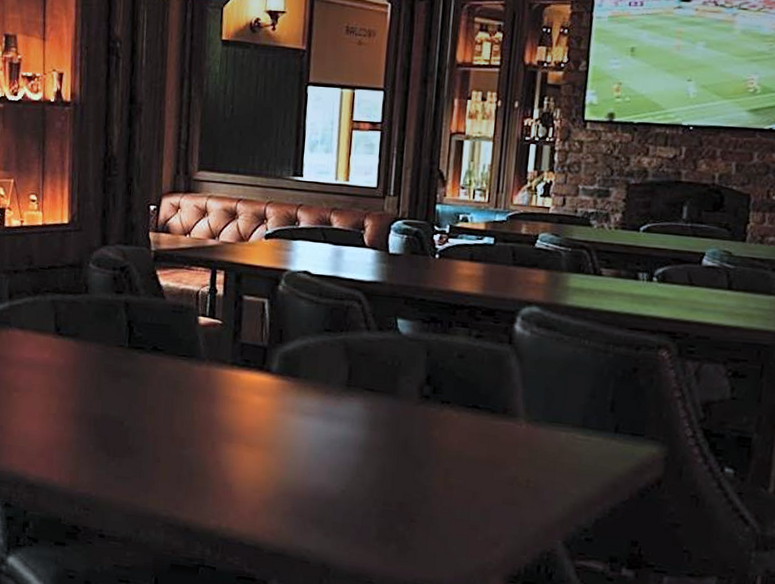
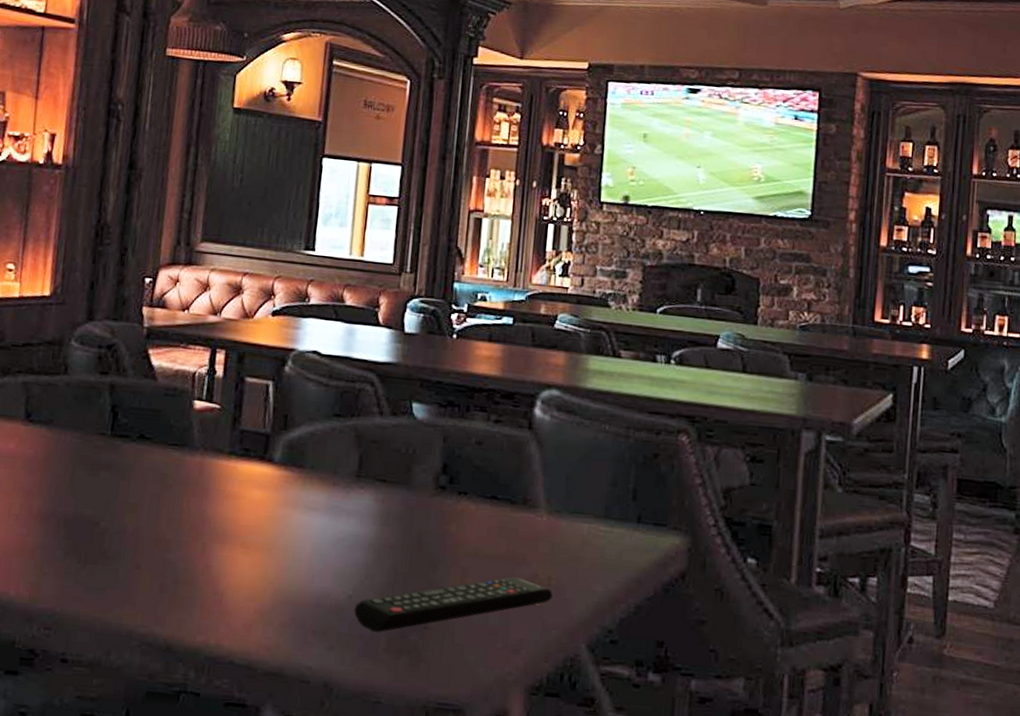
remote control: none [347,478,531,523] -> present [354,576,553,632]

